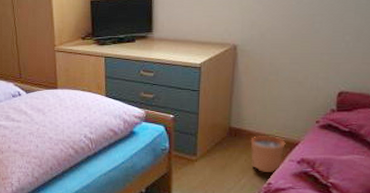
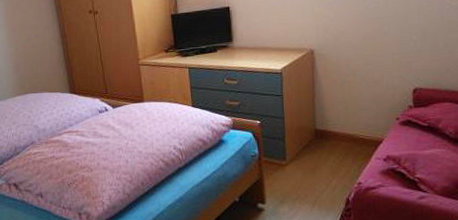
plant pot: present [251,129,286,173] -> none [337,128,370,172]

